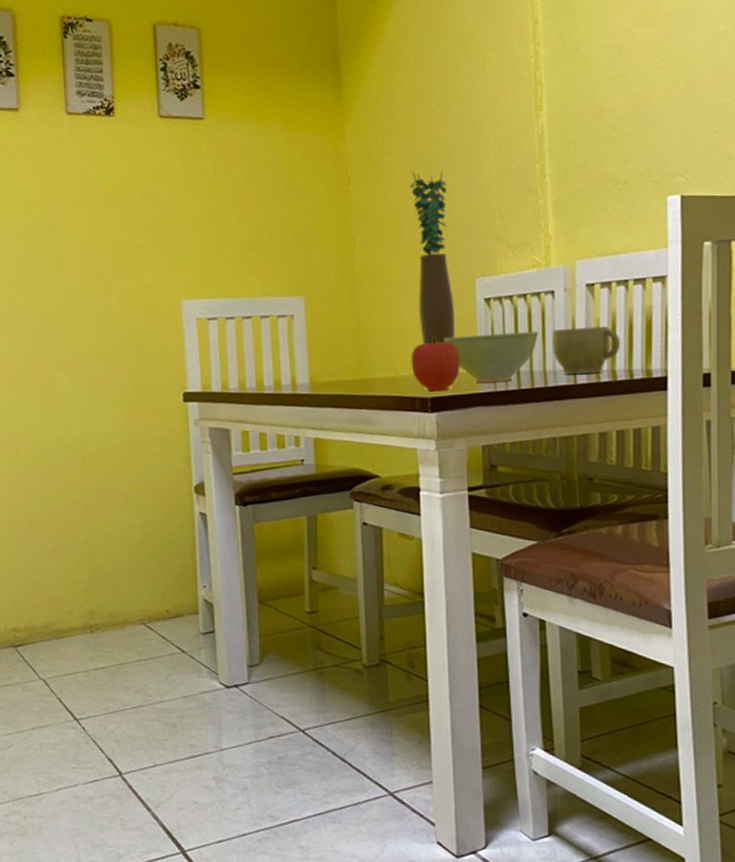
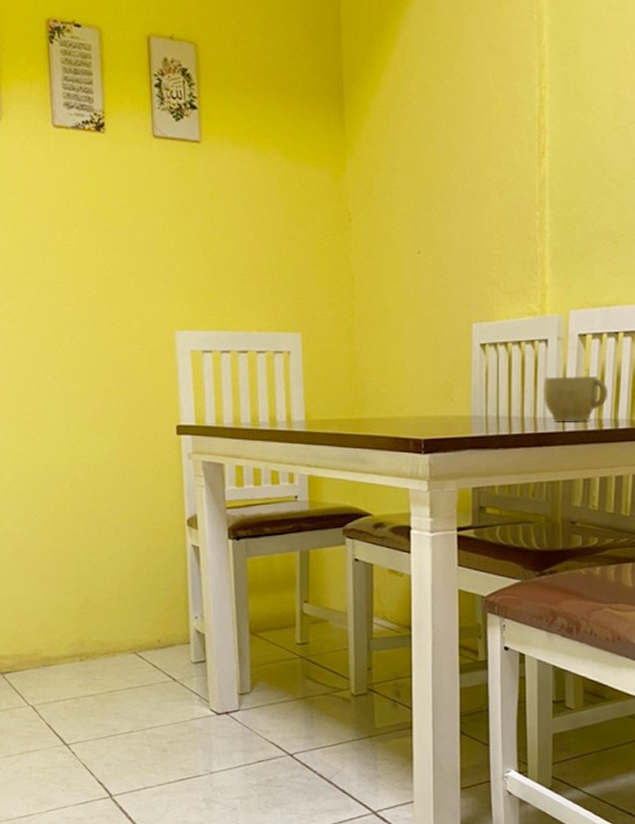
vase: present [410,171,455,345] -> none [411,211,450,388]
fruit: present [411,336,460,392] -> none [406,379,454,434]
bowl: present [443,331,539,384] -> none [439,378,531,427]

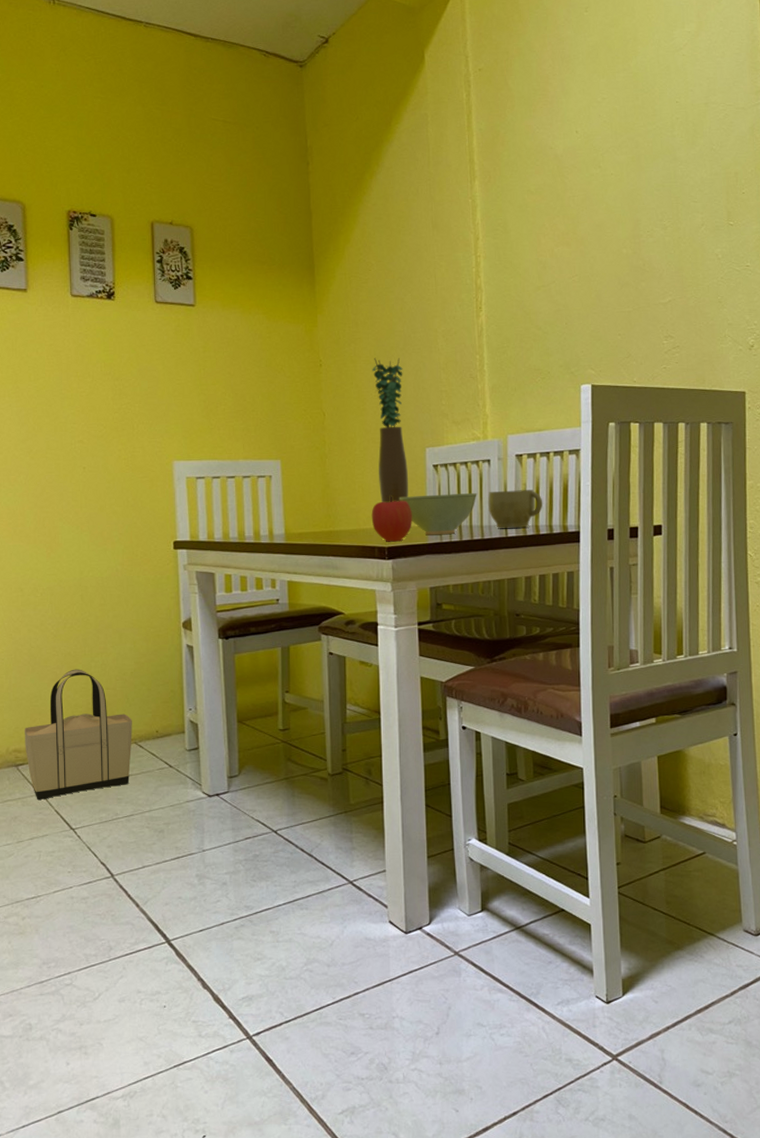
shopping bag: none [10,568,131,711] -> present [25,669,132,800]
fruit: none [406,379,454,434] -> present [371,496,412,542]
vase: none [411,211,450,388] -> present [372,357,408,503]
bowl: none [439,378,531,427] -> present [399,492,477,536]

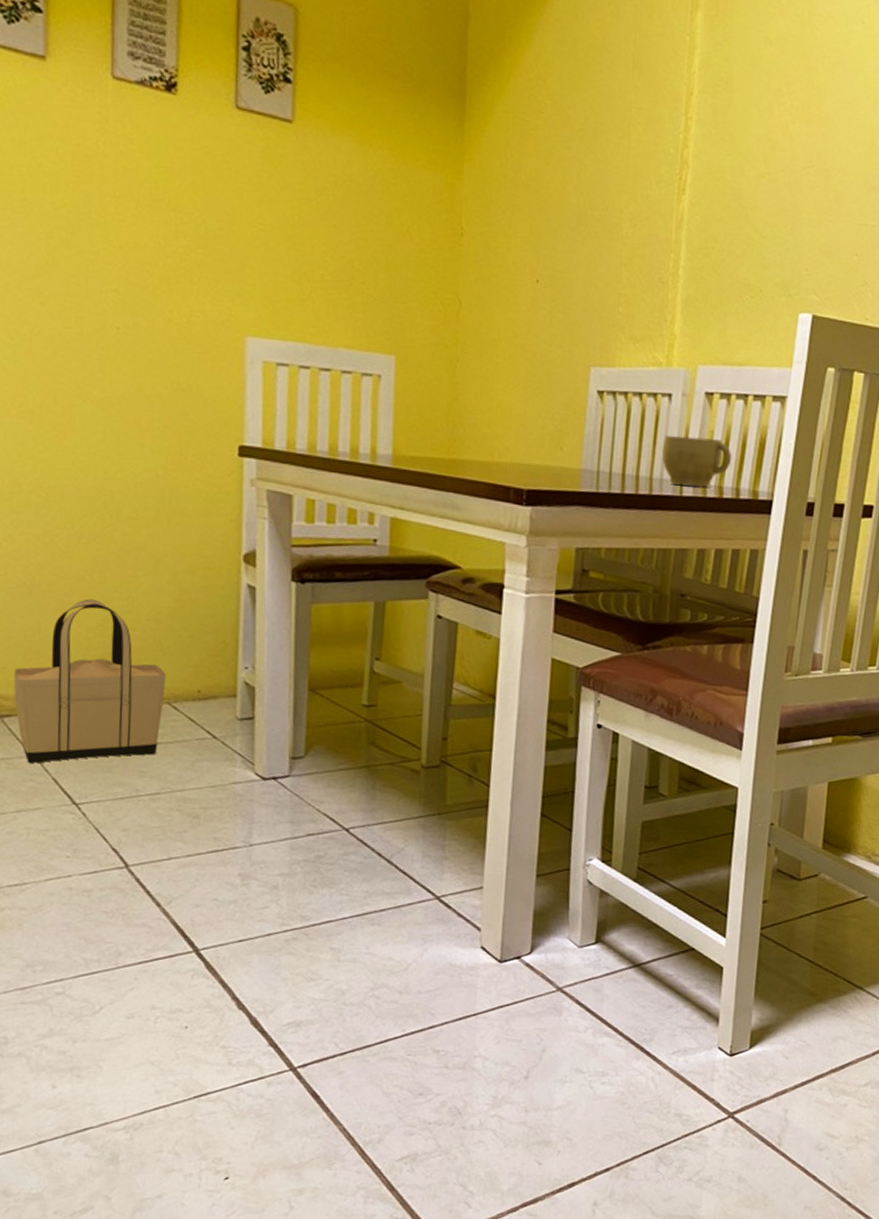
fruit: present [371,496,412,542] -> none [509,423,564,485]
vase: present [372,357,408,503] -> none [524,235,572,433]
bowl: present [399,492,477,536] -> none [548,426,650,485]

